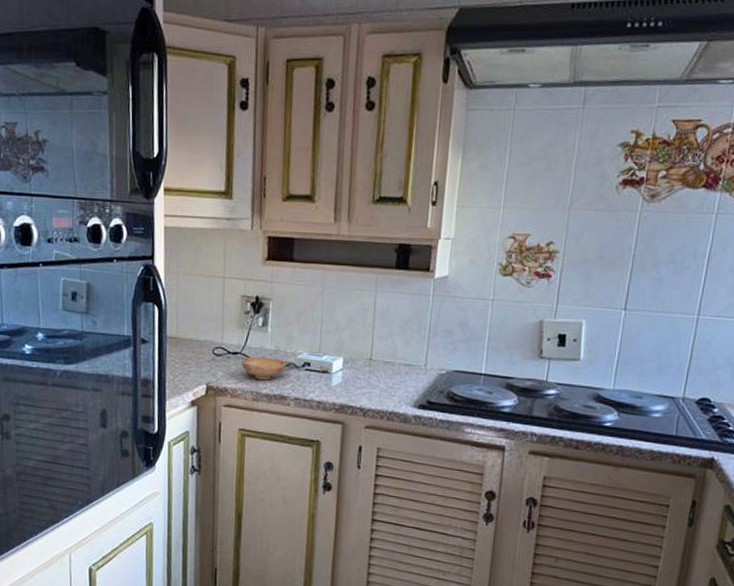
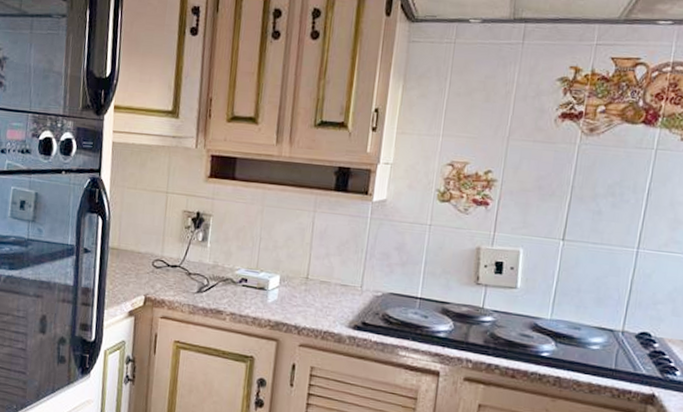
bowl: present [241,356,287,381] -> none [179,270,225,294]

